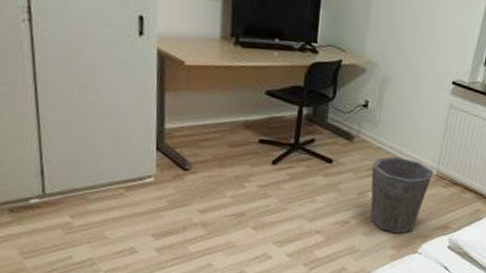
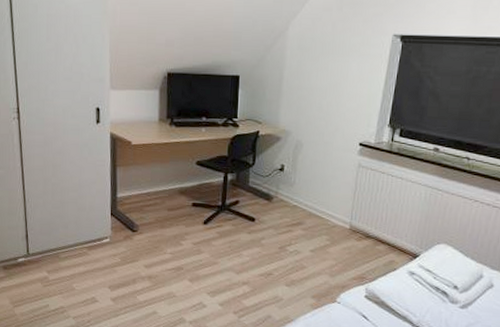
waste bin: present [370,157,433,234] -> none [289,214,347,285]

